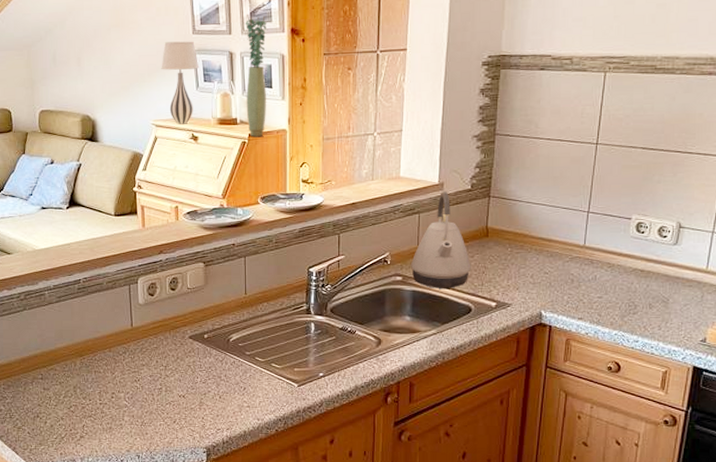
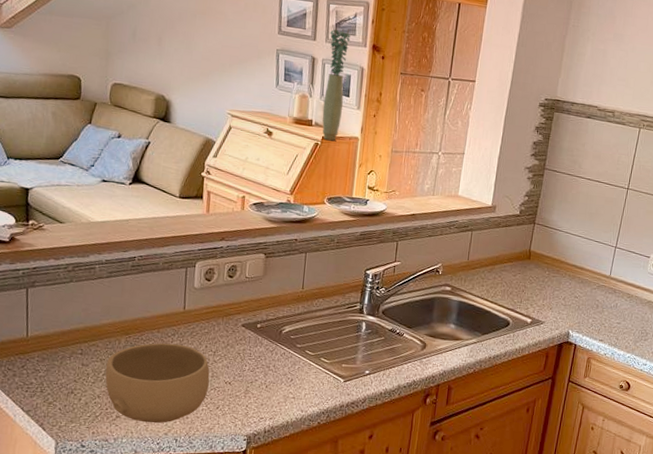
bowl: none [65,361,164,441] -> present [105,343,210,424]
table lamp: present [161,41,200,125] -> none [243,37,282,119]
kettle: present [410,191,471,288] -> none [459,214,513,303]

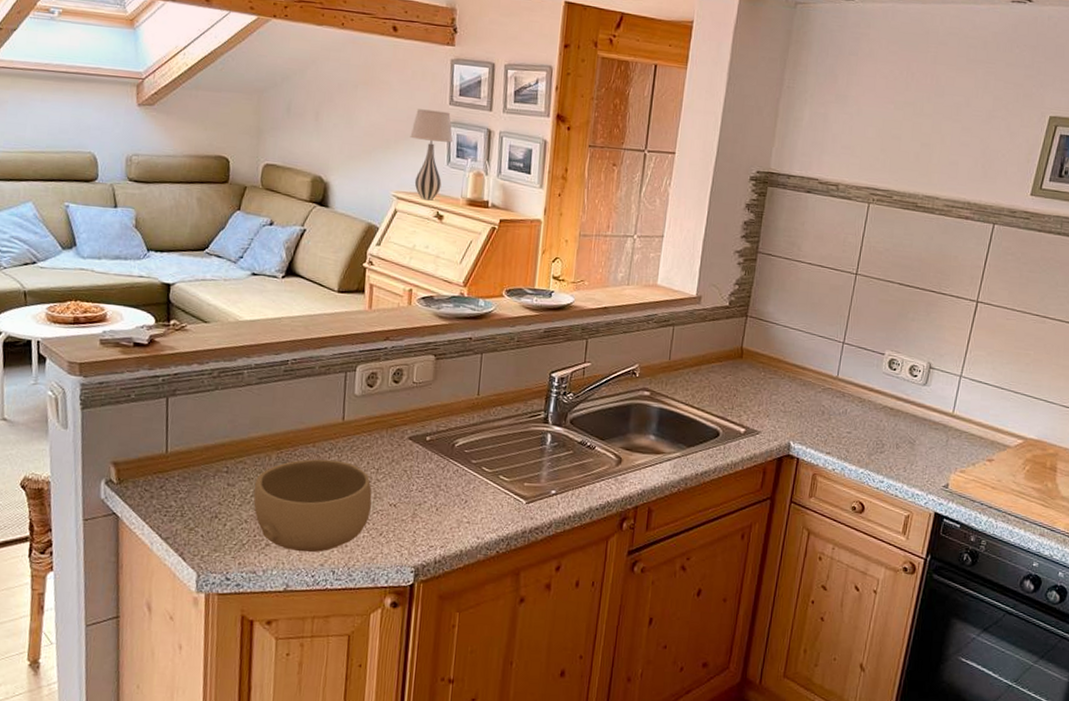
table lamp: none [243,37,282,119] -> present [410,109,454,201]
vase: present [322,25,351,141] -> none [499,93,532,225]

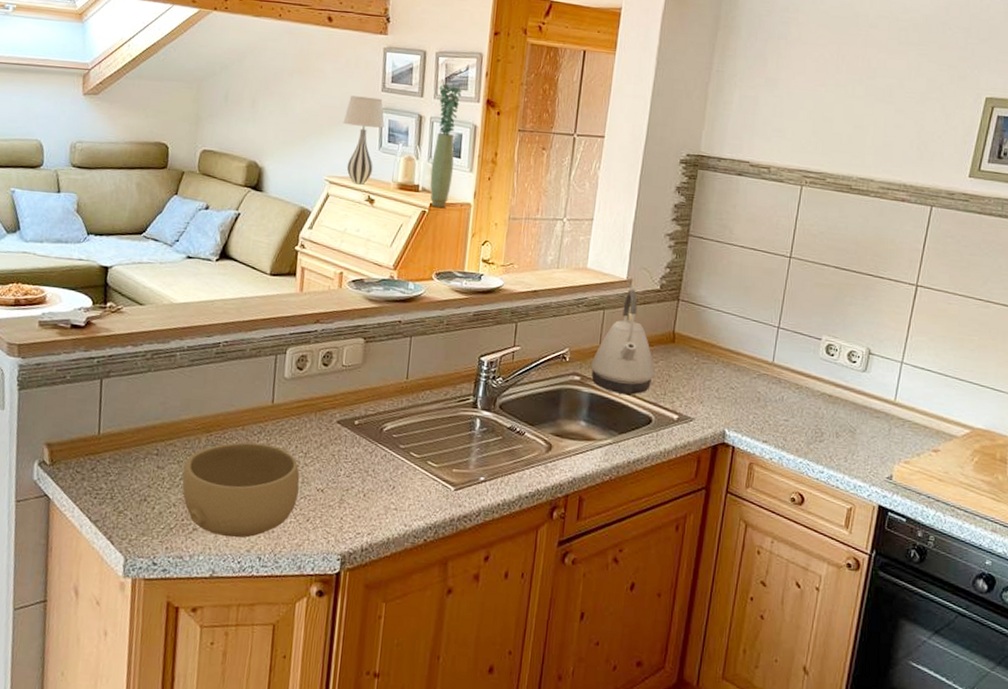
vase: none [499,93,532,225] -> present [430,79,462,208]
kettle: none [659,305,723,409] -> present [590,289,655,395]

